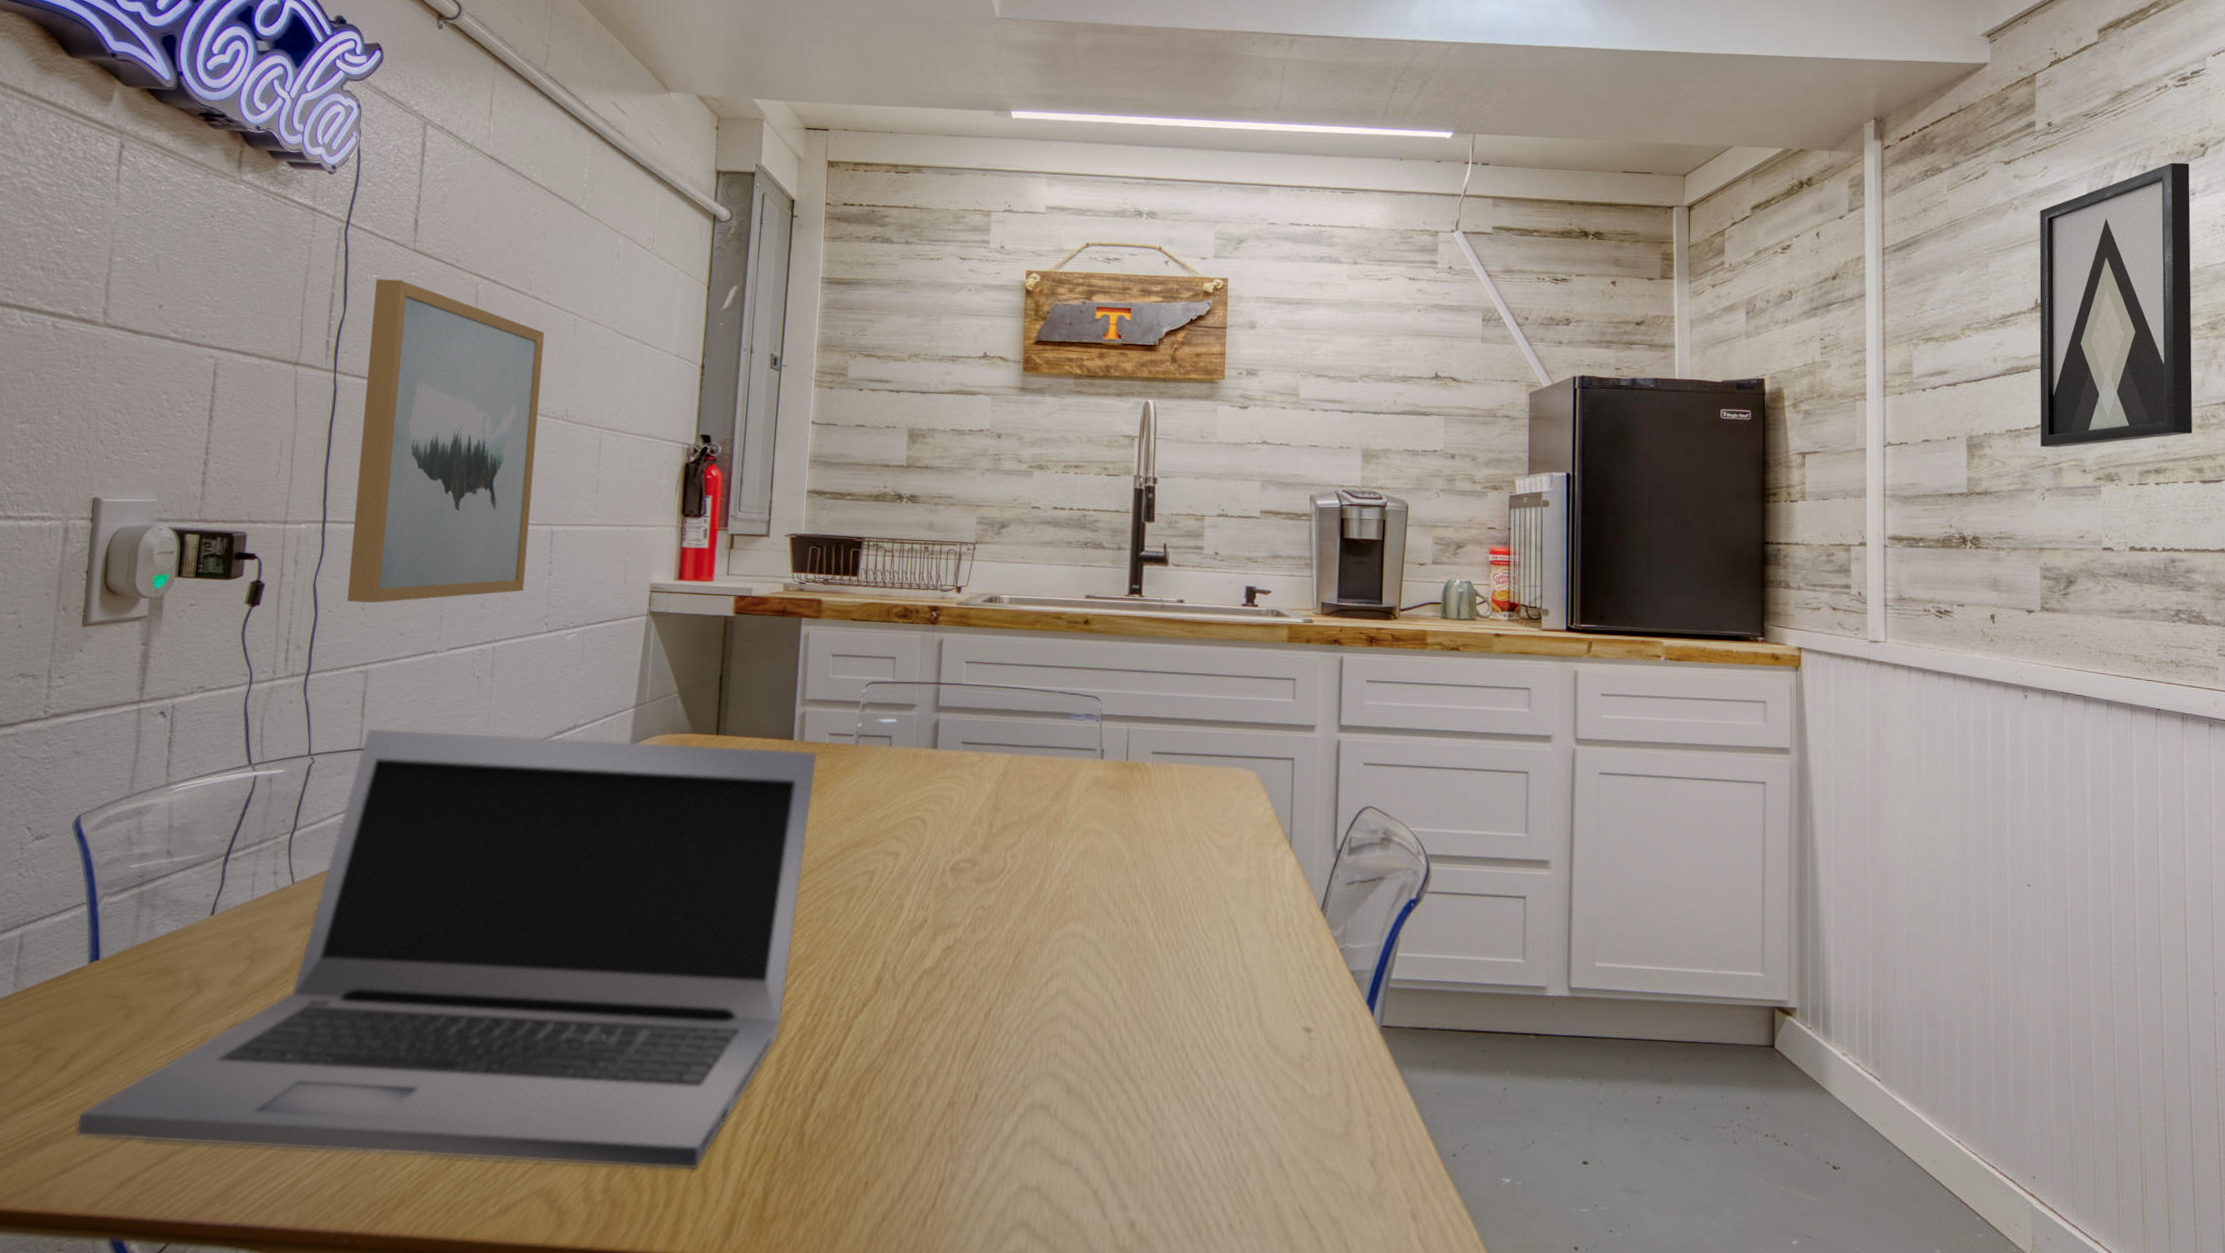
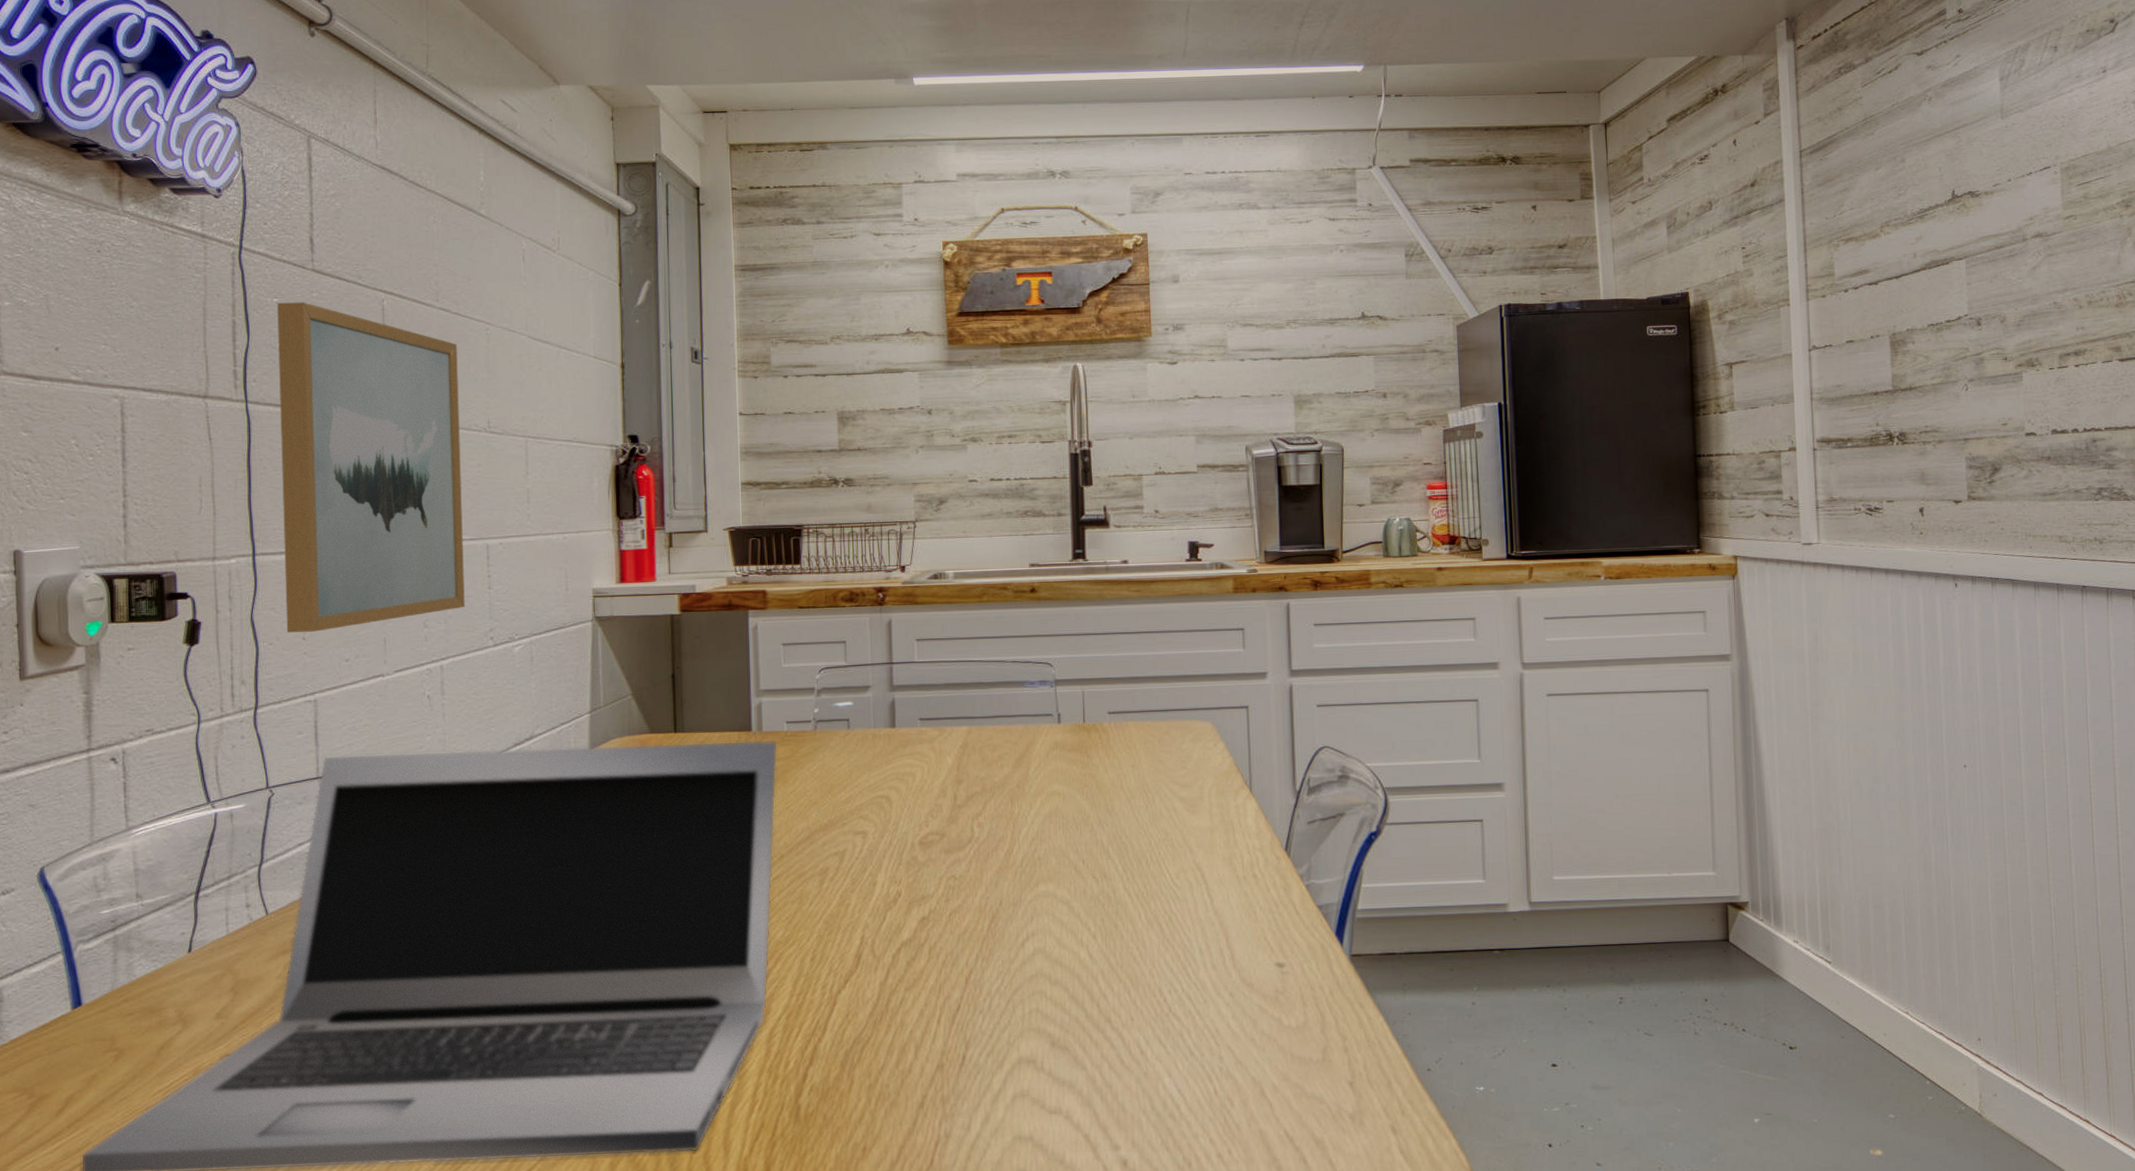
wall art: present [2039,162,2193,448] -> none [1953,40,2110,338]

